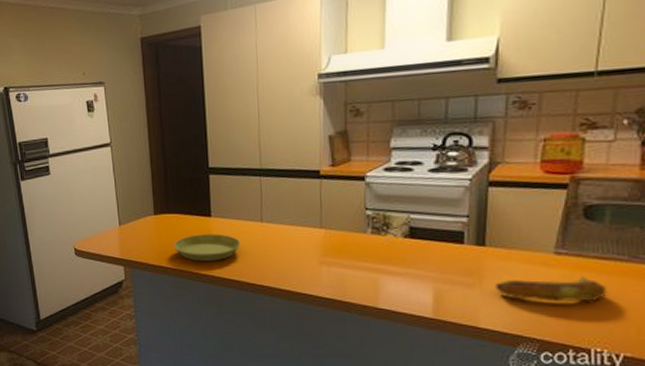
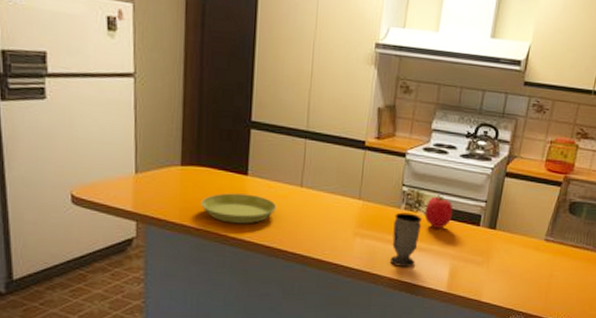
cup: none [361,236,393,294] -> present [389,212,422,268]
fruit: none [395,215,428,251] -> present [424,195,453,229]
banana: present [495,276,607,302] -> none [498,261,576,283]

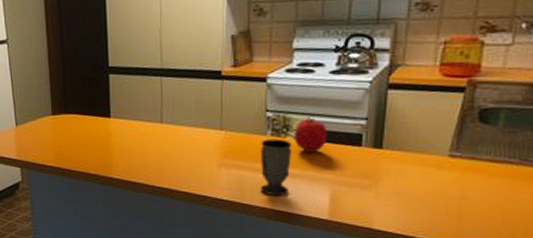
saucer: present [201,193,277,224] -> none [72,135,141,163]

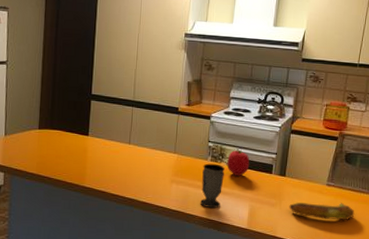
banana: none [390,179,497,204] -> present [289,202,355,221]

